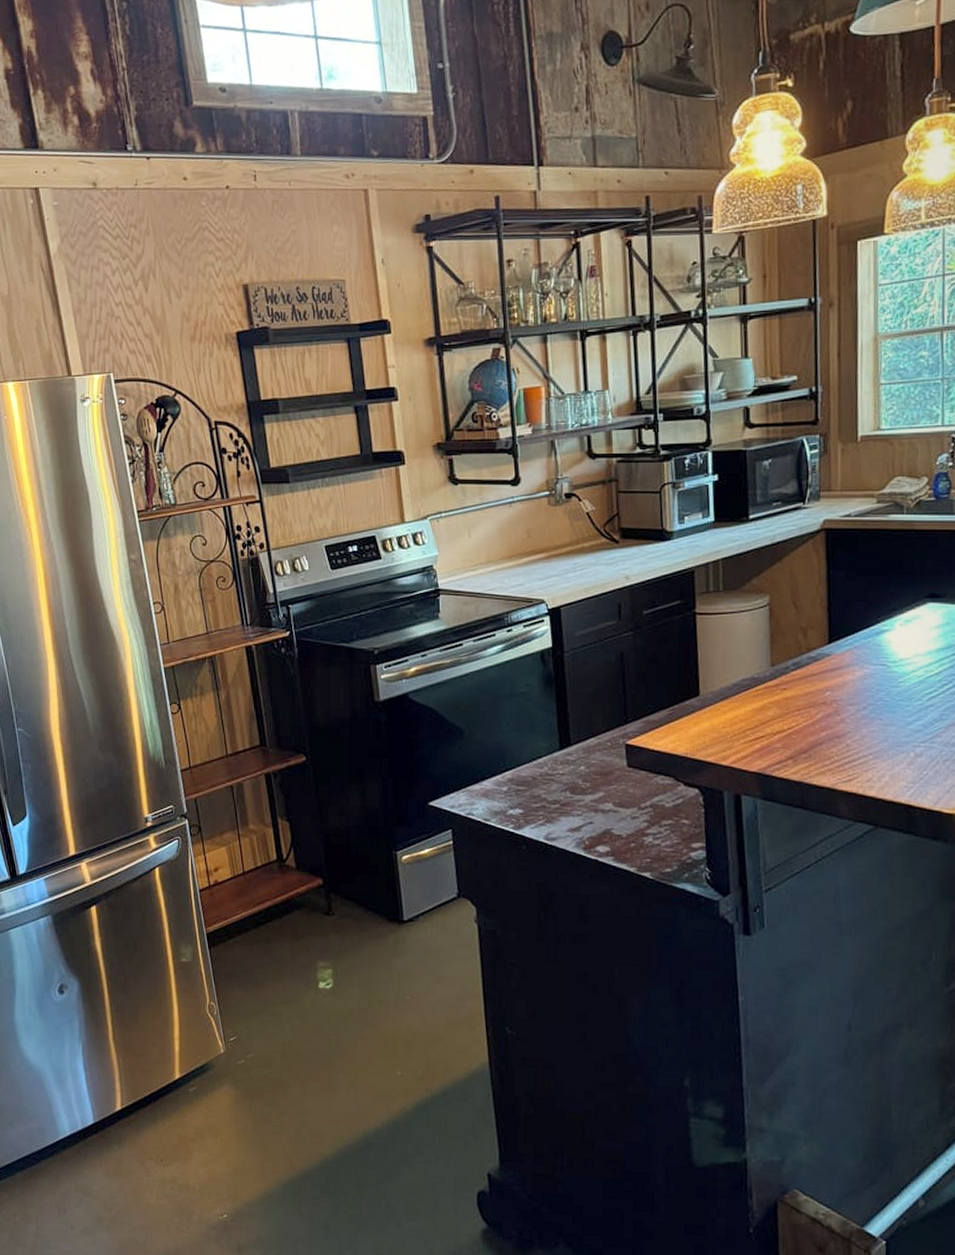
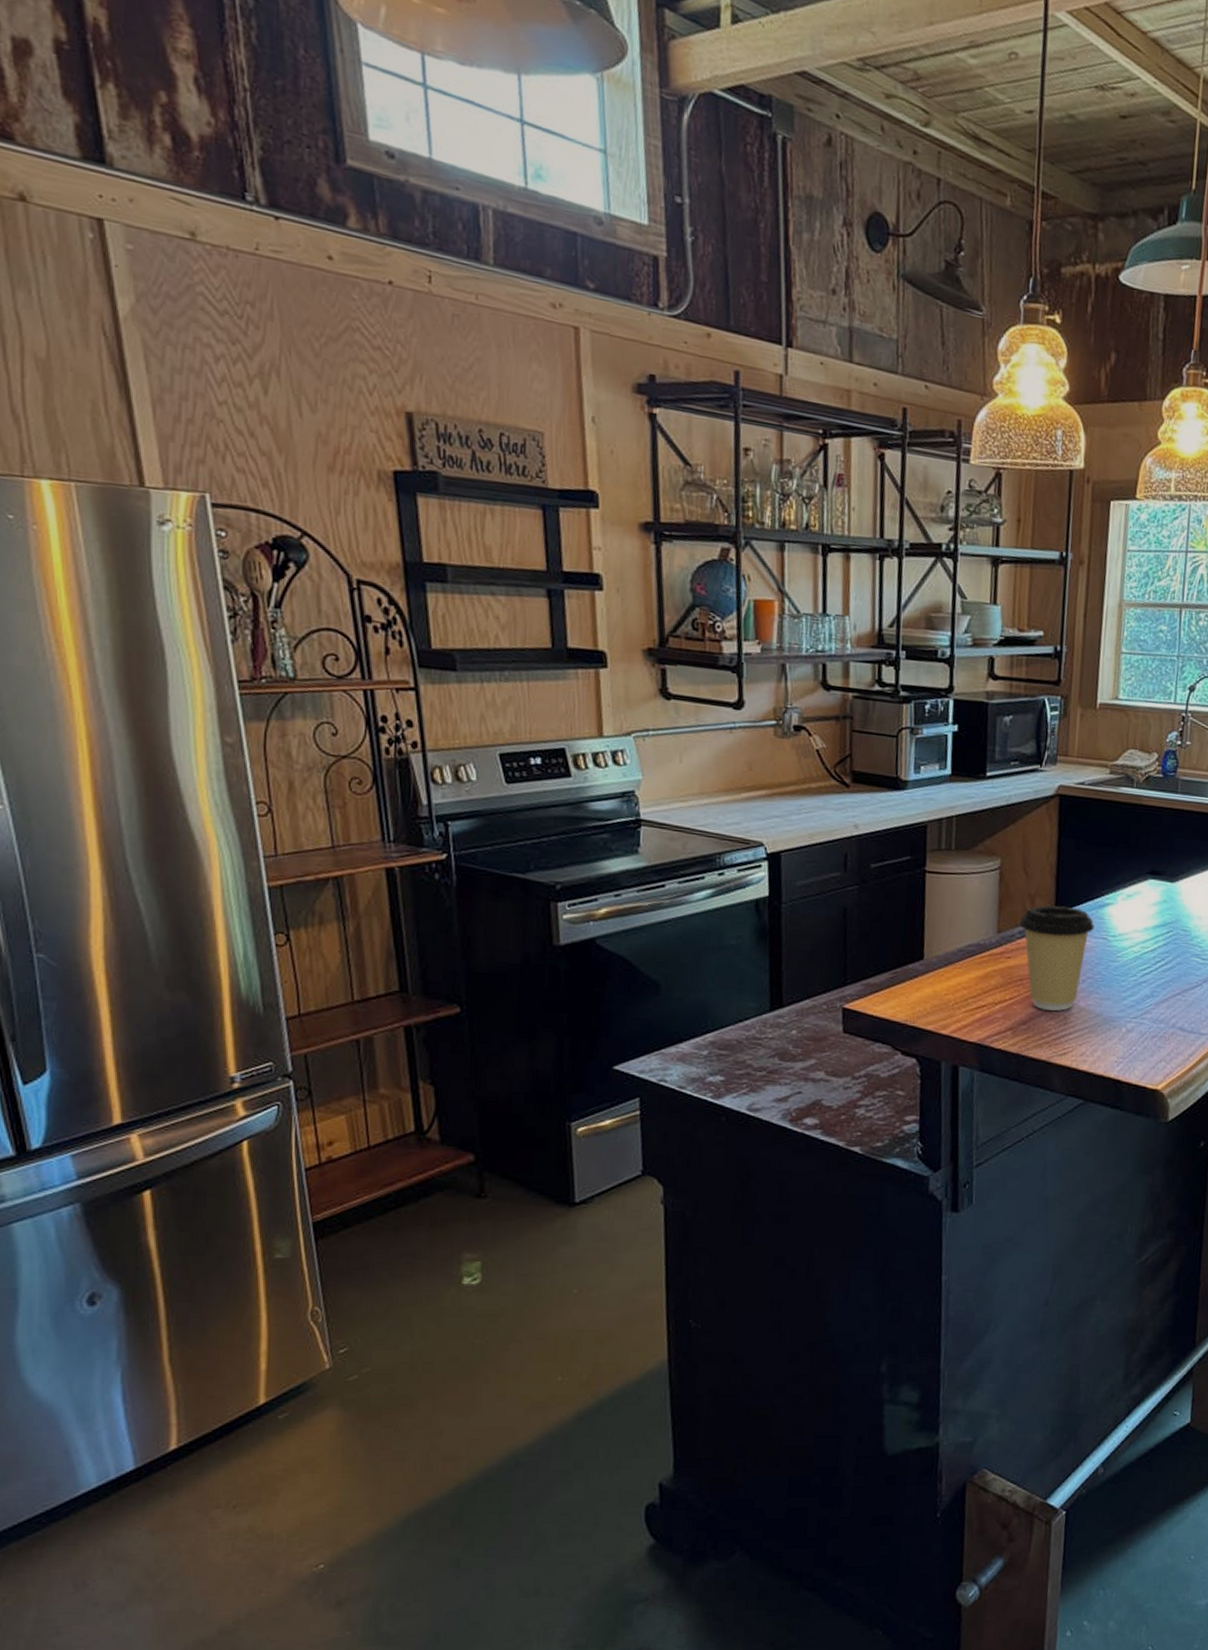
coffee cup: none [793,636,872,738] -> present [1019,905,1095,1011]

